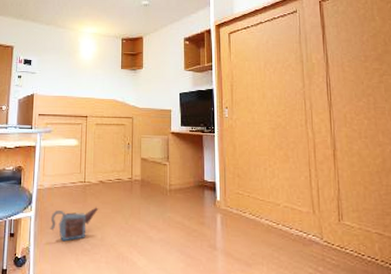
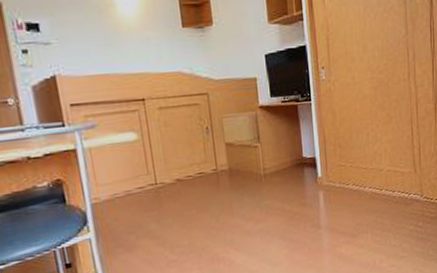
watering can: present [50,207,99,242] -> none [118,211,181,259]

